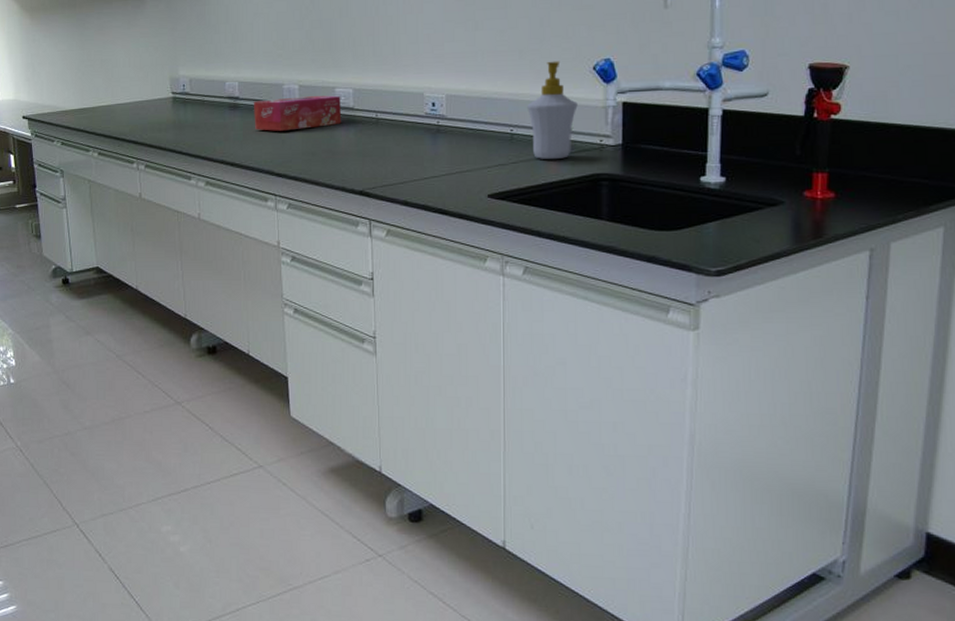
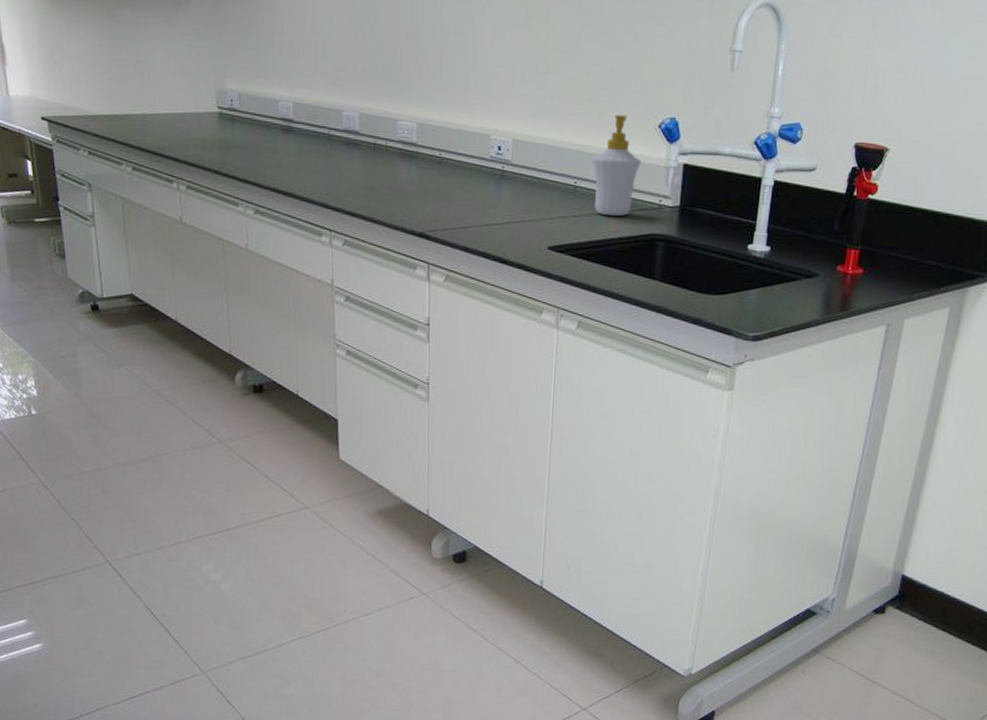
tissue box: present [254,95,342,131] -> none [309,125,404,162]

